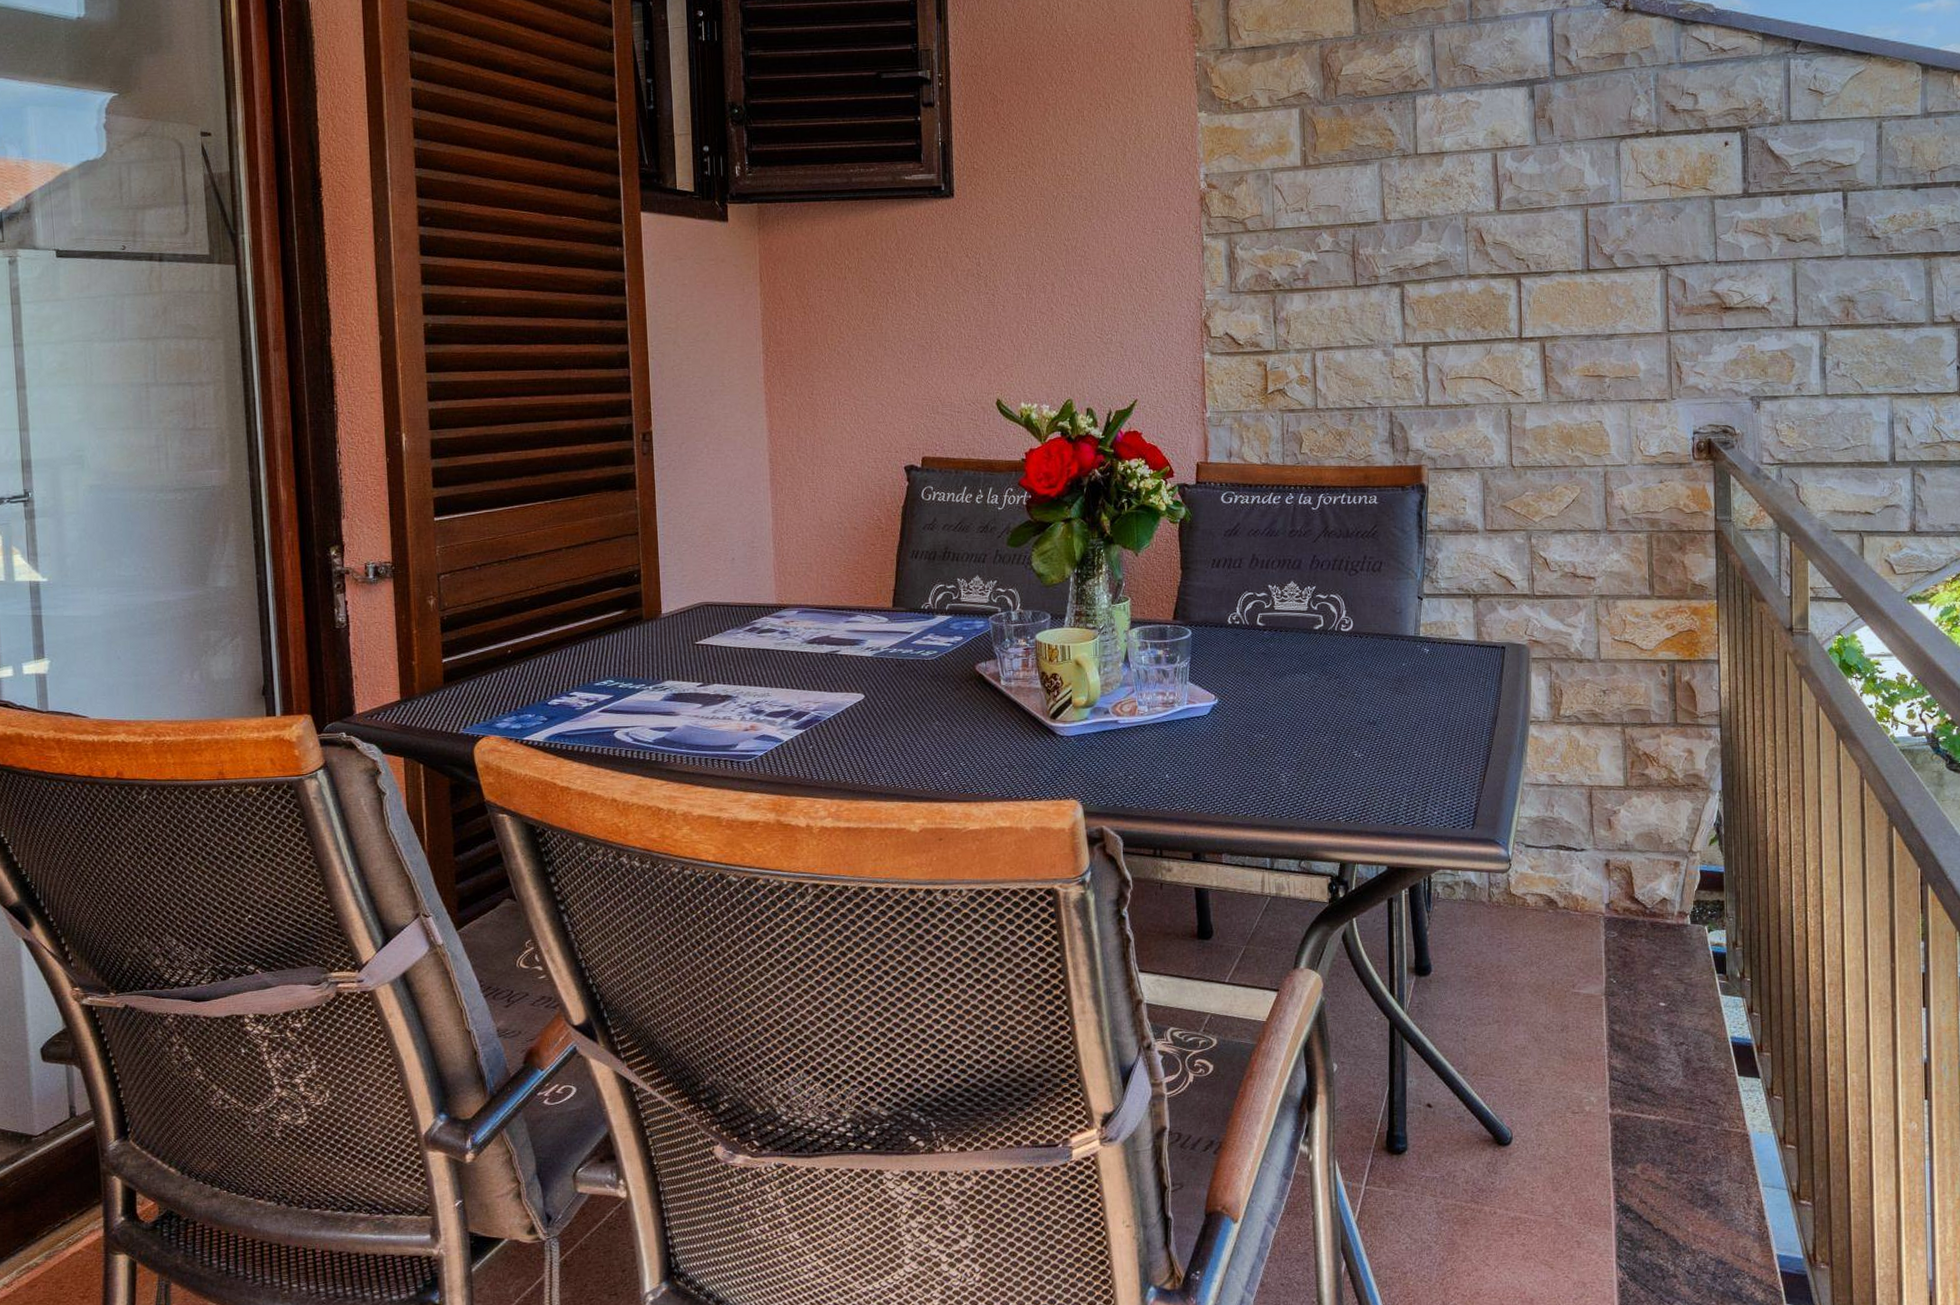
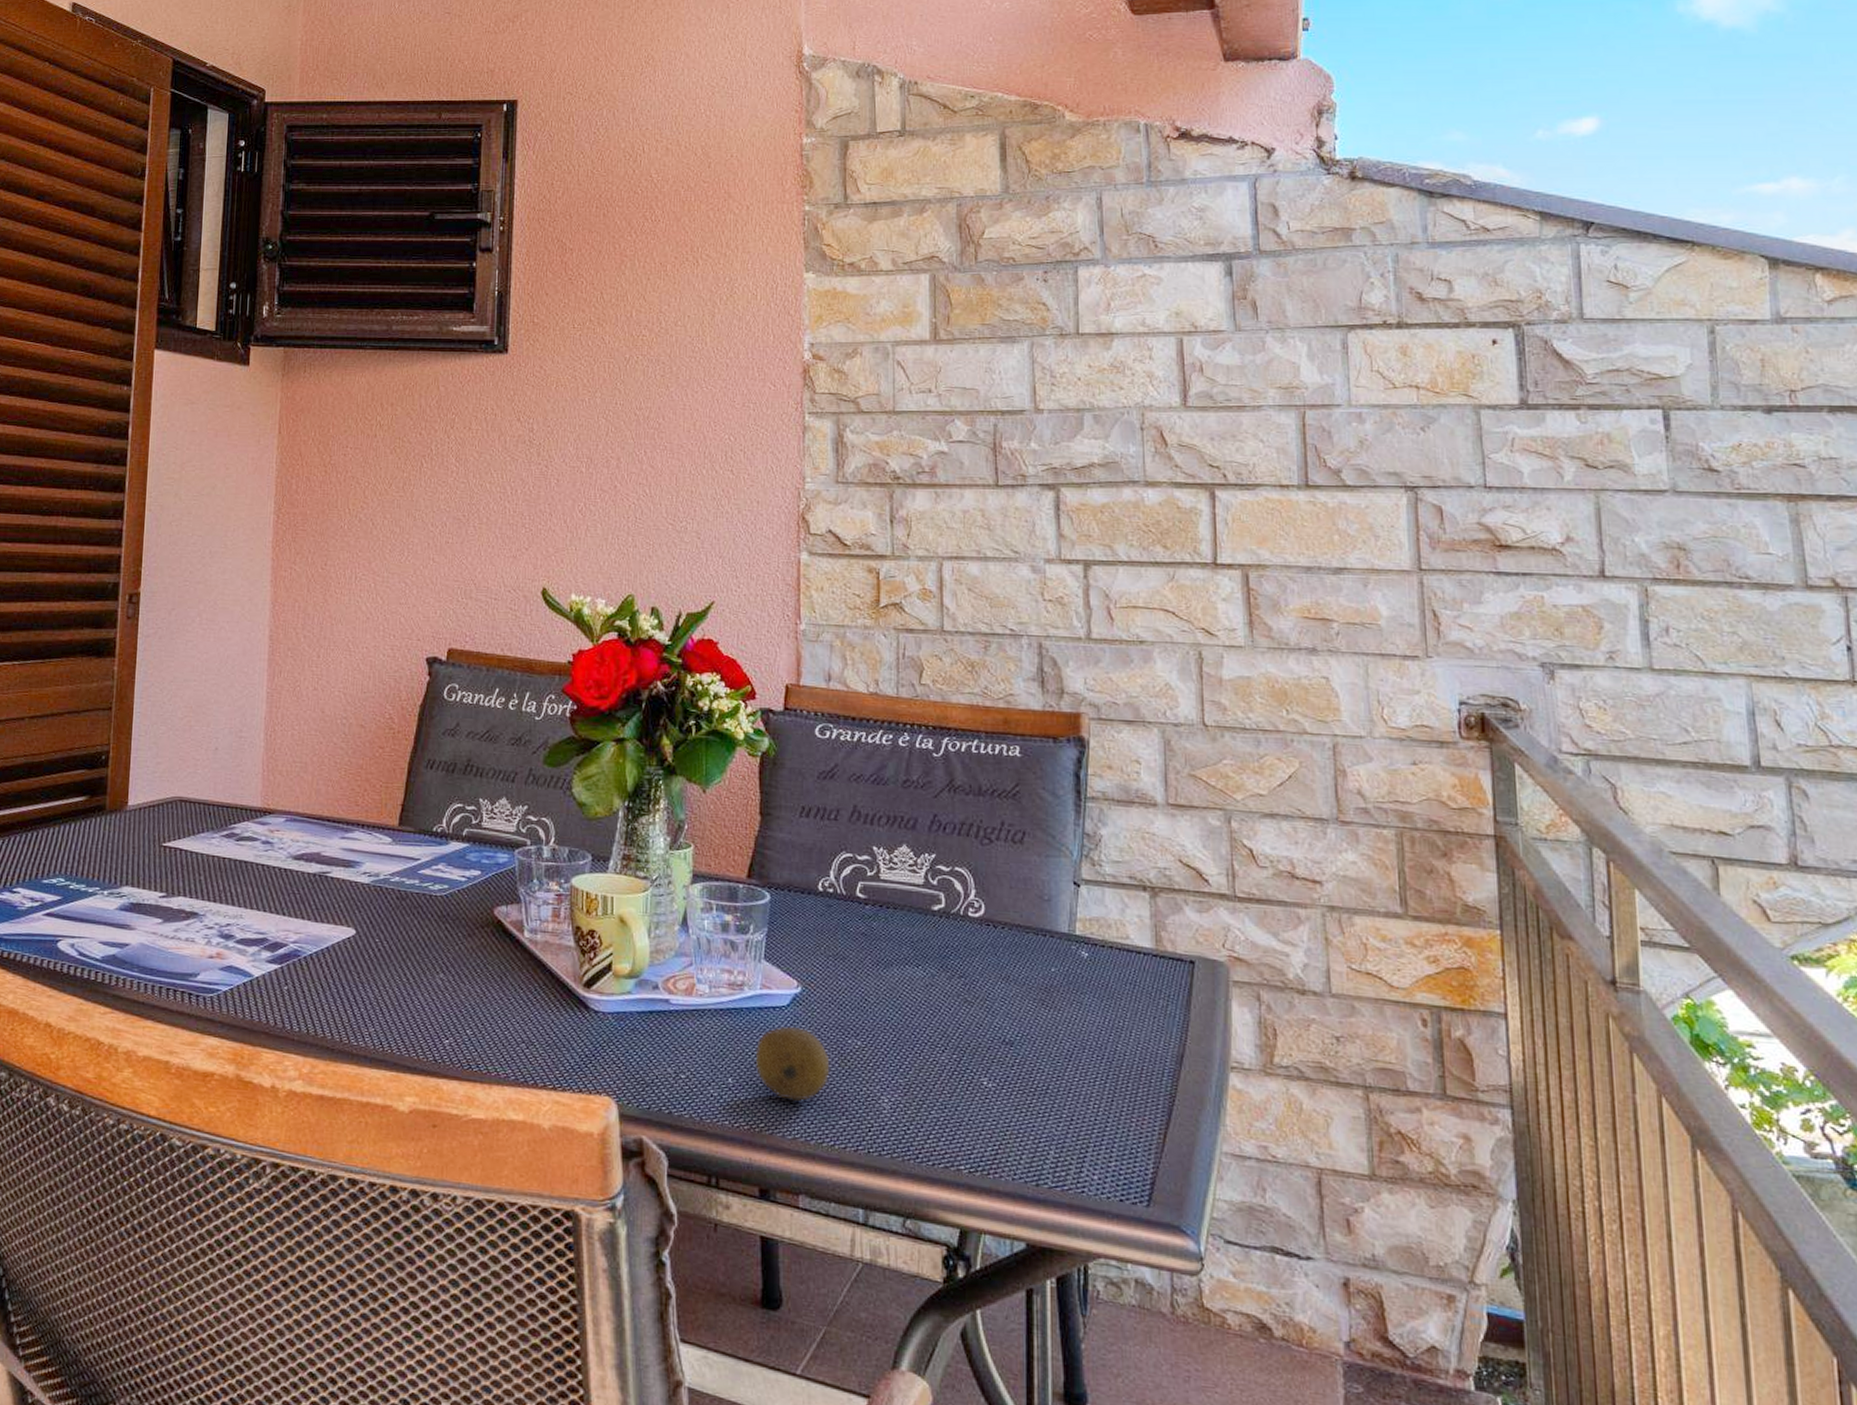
fruit: none [1185,729,1242,785] -> present [755,1025,830,1101]

